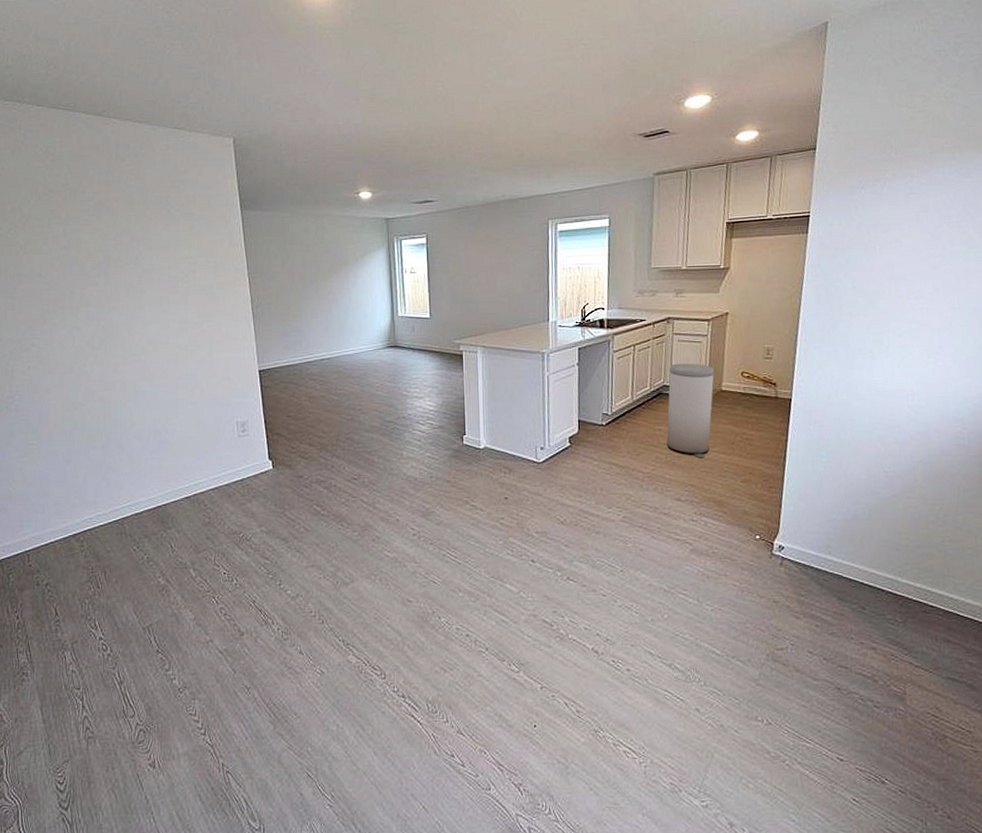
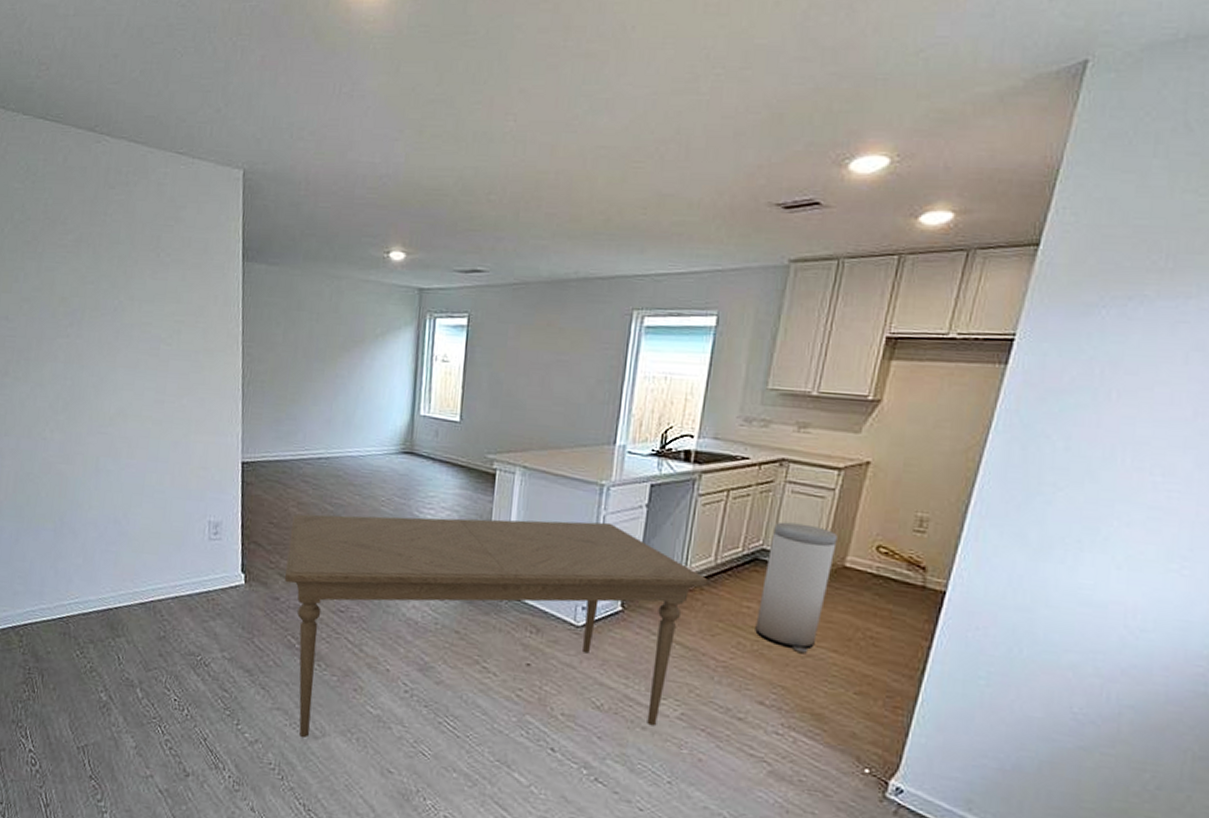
dining table: none [305,380,628,585] -> present [284,514,707,737]

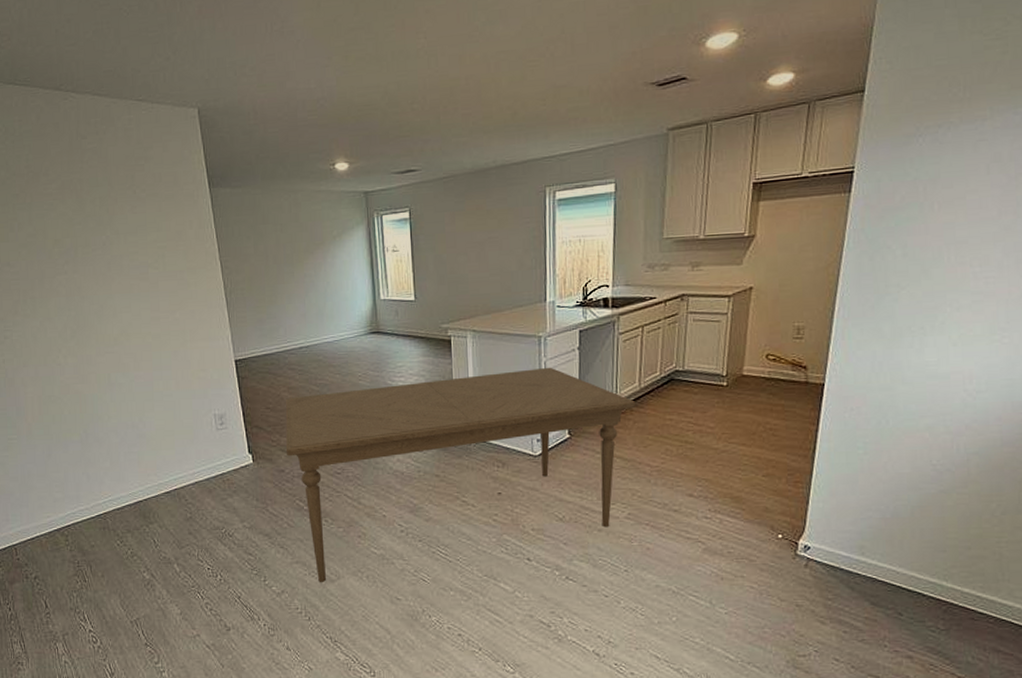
pedal bin: present [755,522,838,653] -> none [678,345,735,450]

